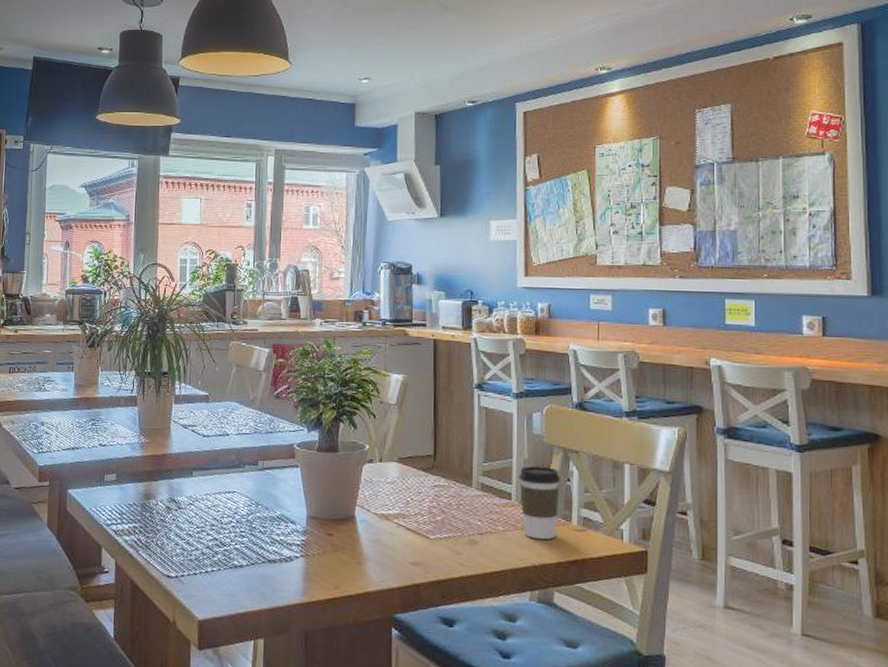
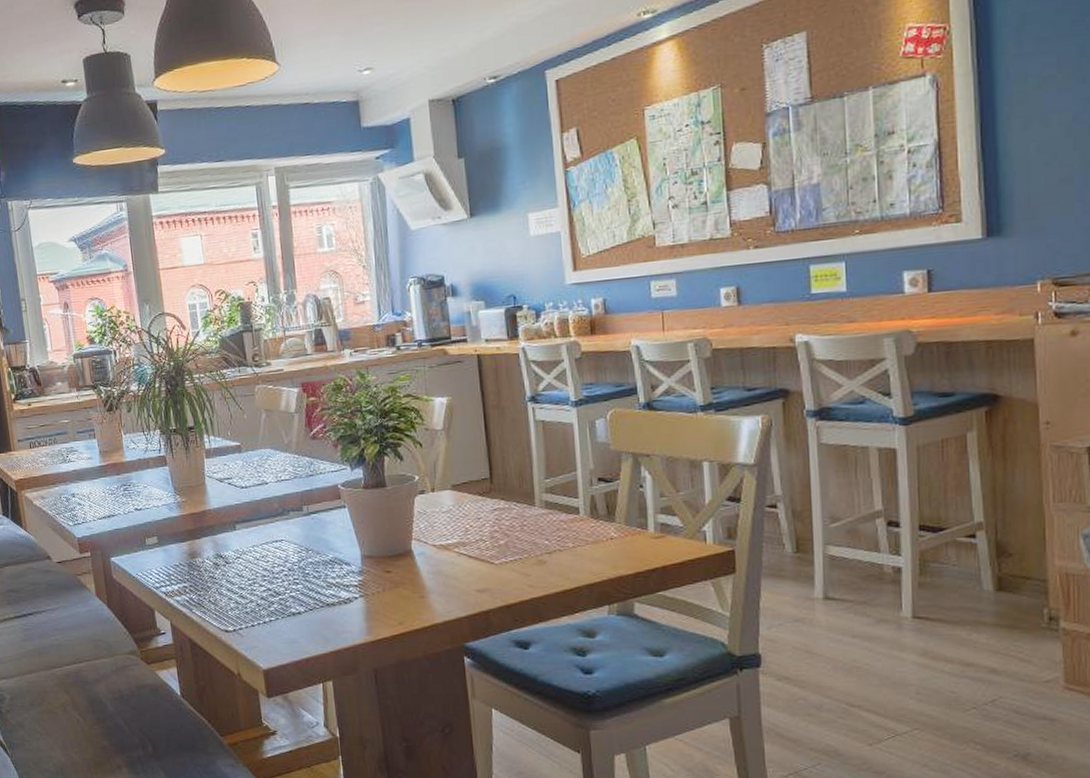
coffee cup: present [519,466,560,540] -> none [585,475,632,552]

